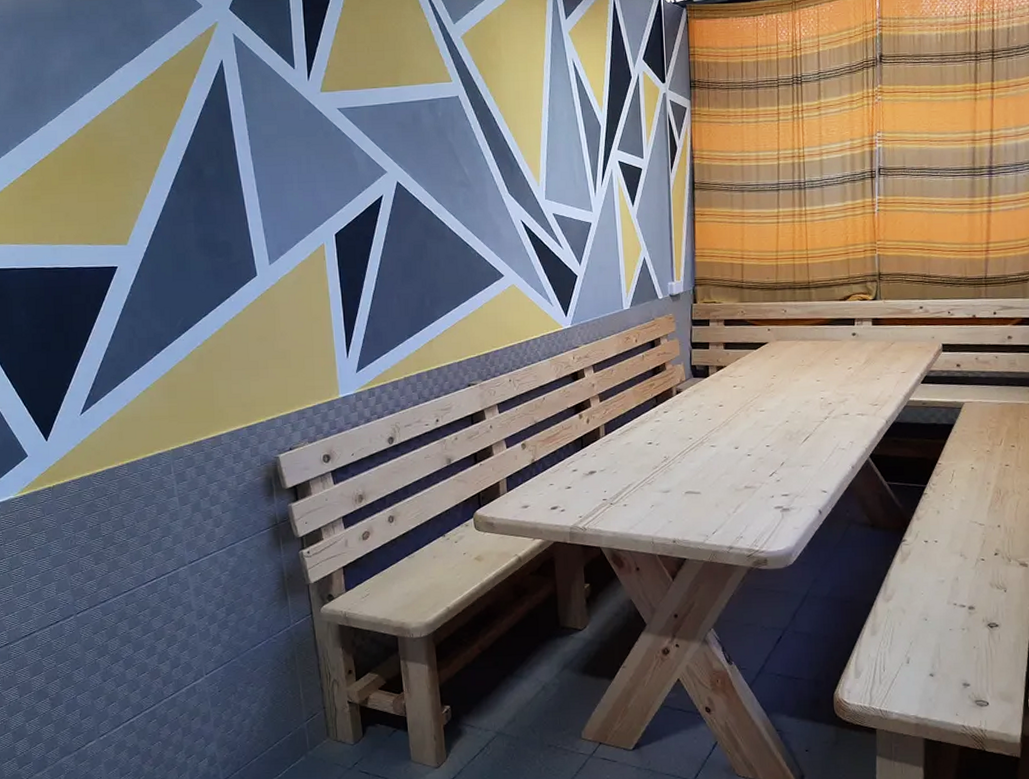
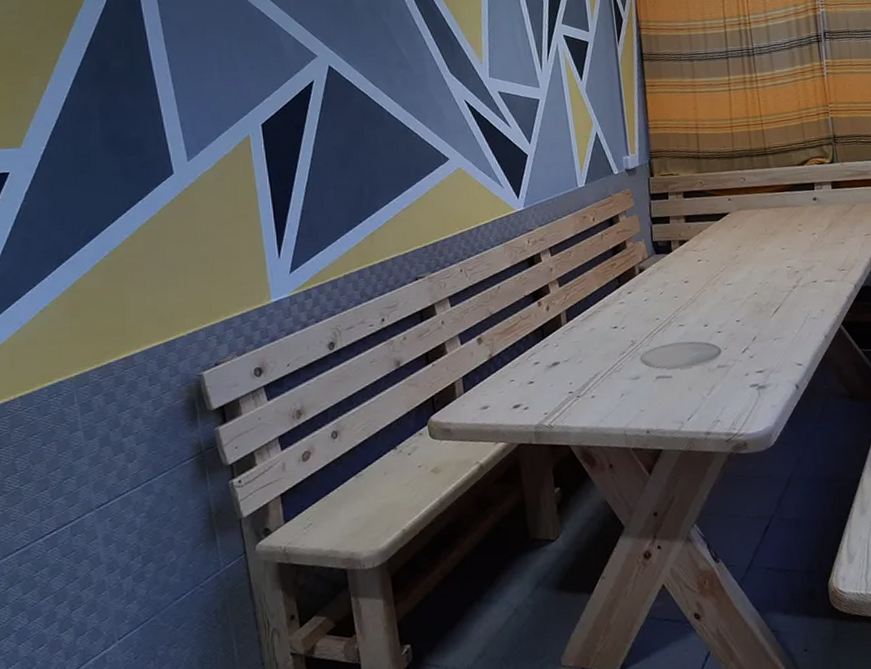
plate: none [671,461,750,487] -> present [639,341,722,370]

